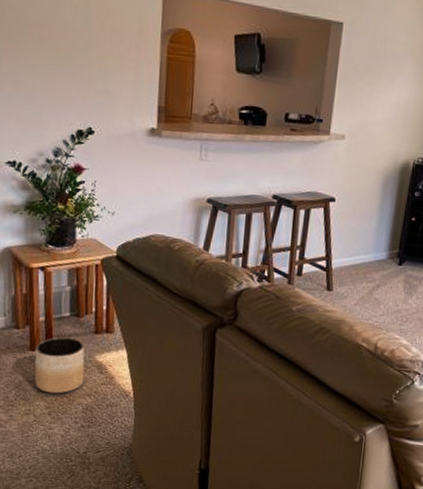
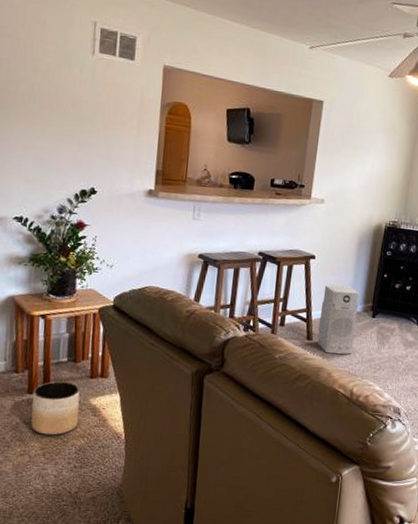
air purifier: none [338,229,385,306] -> present [317,284,360,355]

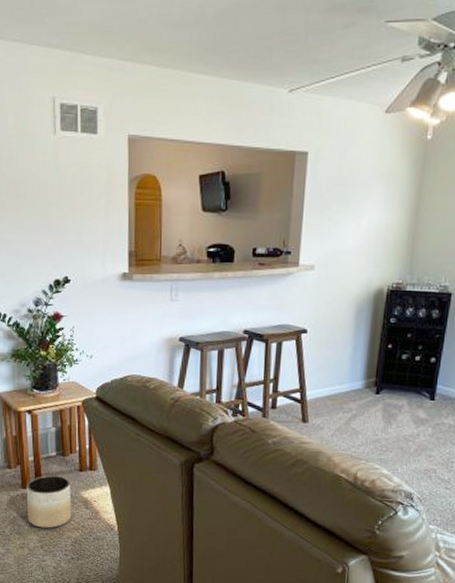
air purifier: present [317,284,360,355] -> none [313,360,360,437]

